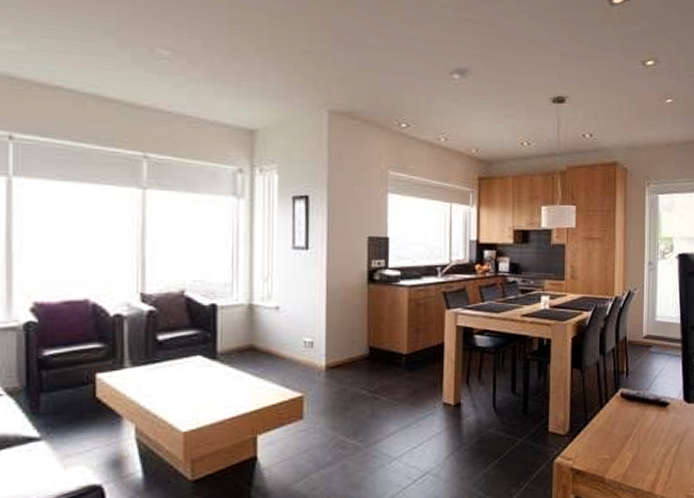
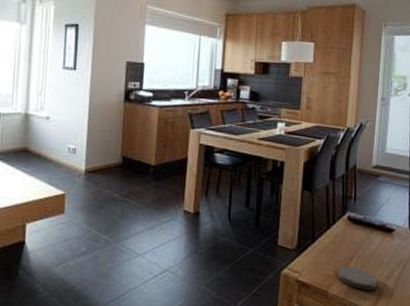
coaster: none [614,447,655,472] -> present [338,266,378,291]

